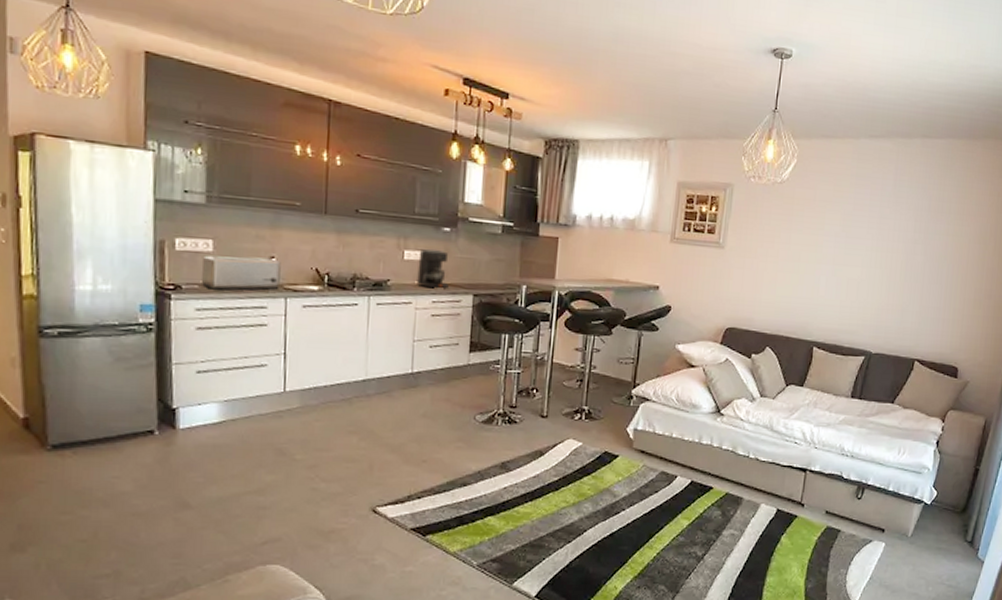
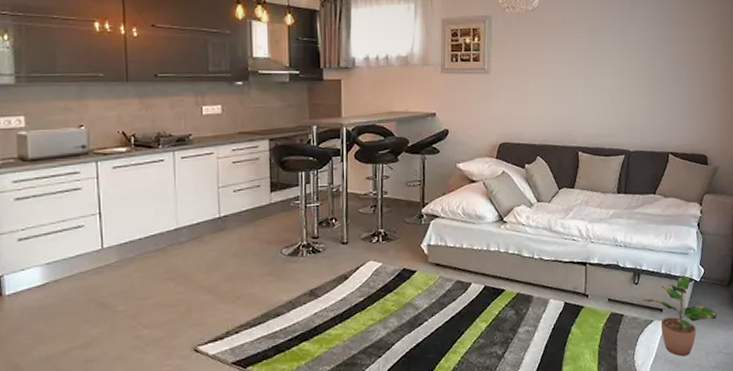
coffee maker: present [417,249,449,289] -> none [216,103,246,138]
potted plant: none [863,496,945,583] -> present [642,276,717,357]

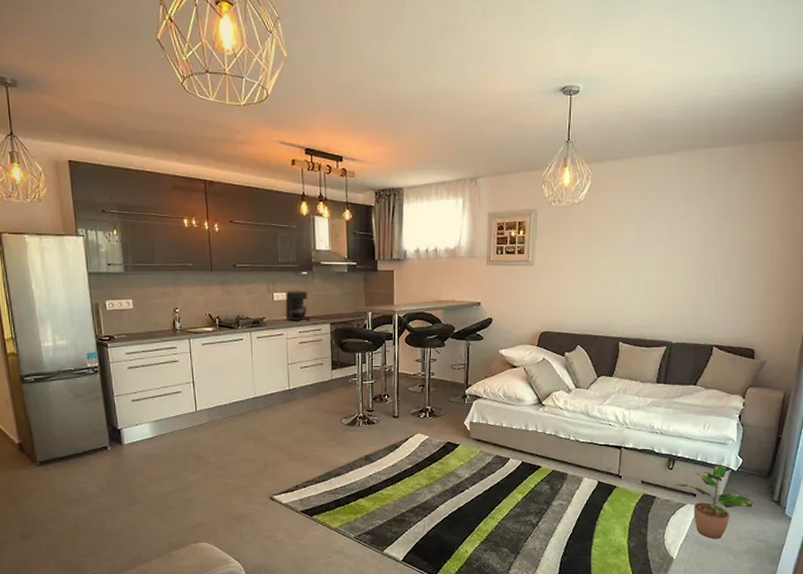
toaster: present [17,127,90,162] -> none [127,309,184,337]
coffee maker: none [216,103,246,138] -> present [285,291,310,322]

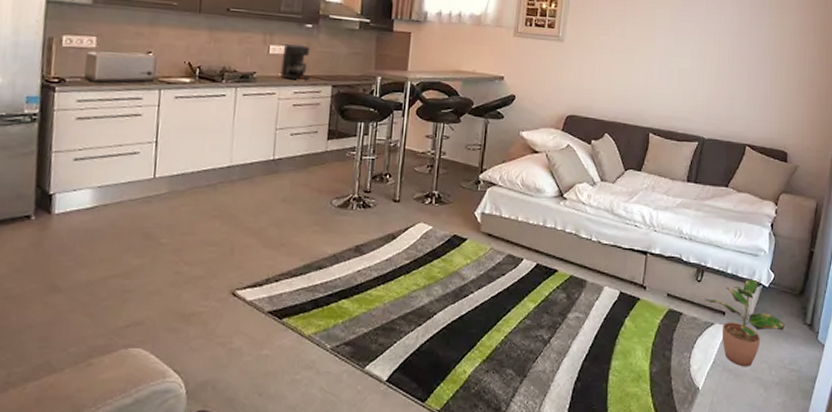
toaster: none [127,309,184,337] -> present [84,51,157,83]

